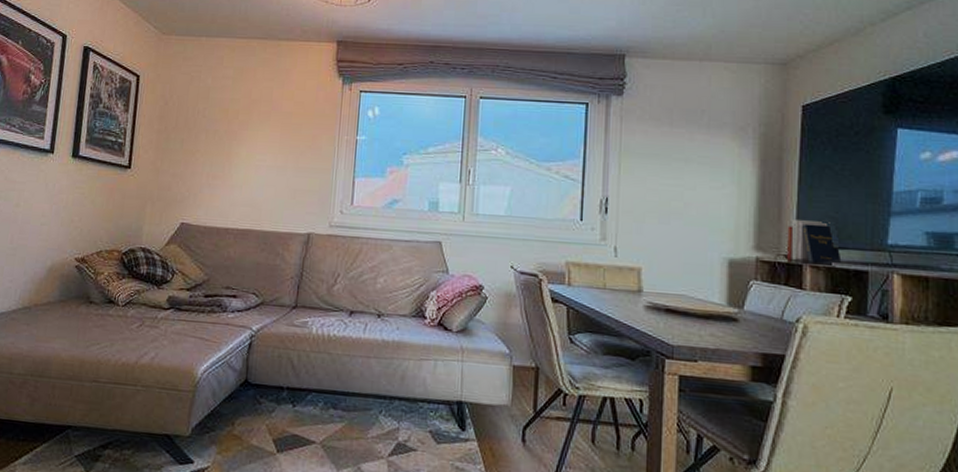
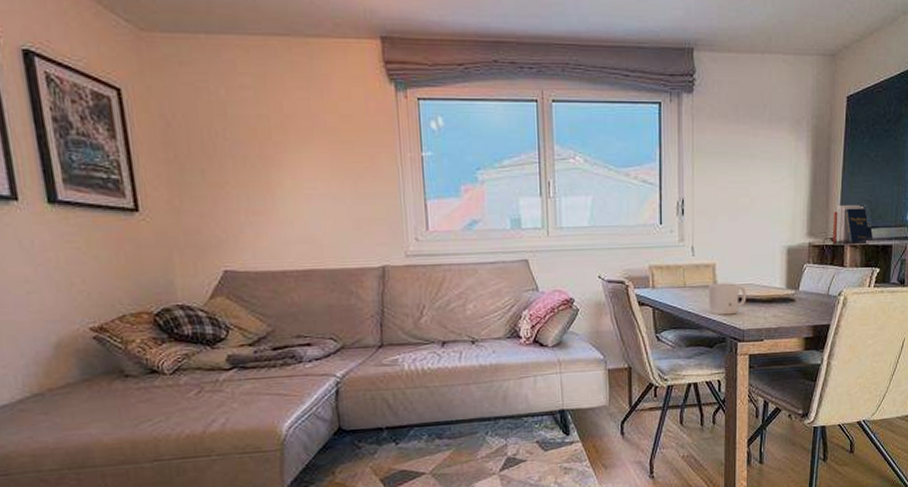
mug: none [632,289,678,327] -> present [709,283,747,315]

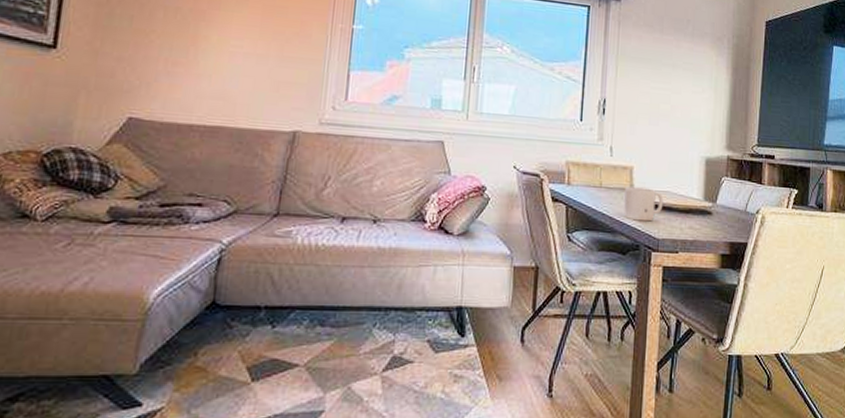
books: present [833,204,874,246] -> none [751,121,791,164]

